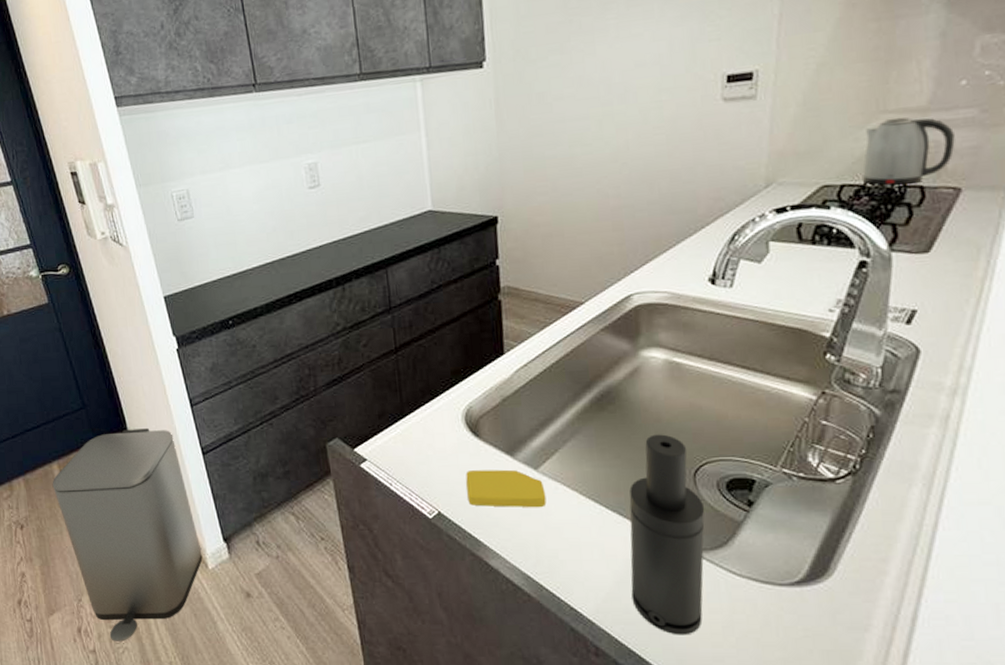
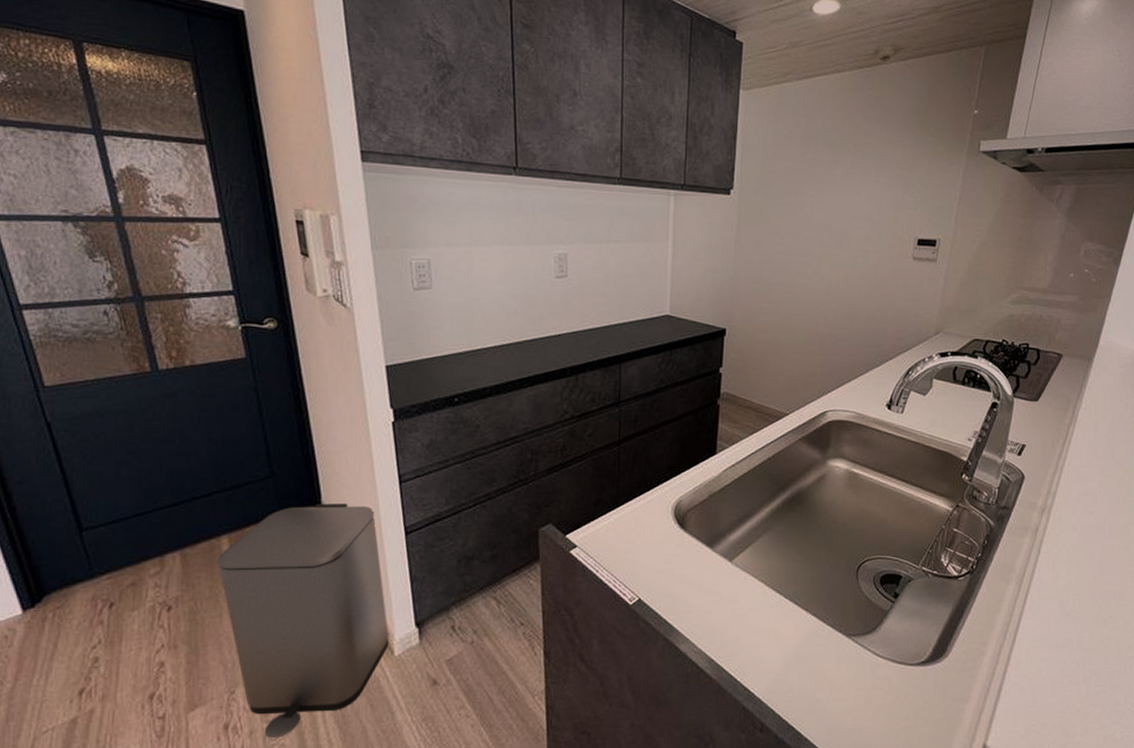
sponge: present [466,469,547,508] -> none [667,560,736,596]
soap dispenser: present [629,434,705,635] -> none [796,534,862,711]
kettle: present [862,117,955,186] -> none [1000,294,1062,346]

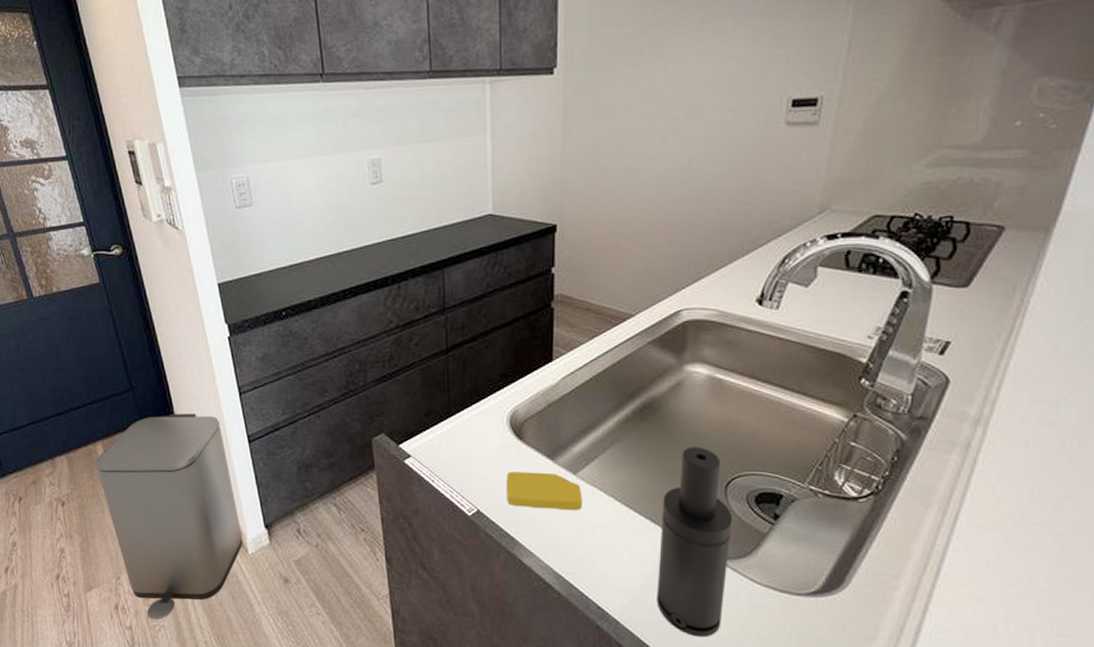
sponge: none [667,560,736,596] -> present [507,472,583,511]
soap dispenser: none [796,534,862,711] -> present [656,447,733,637]

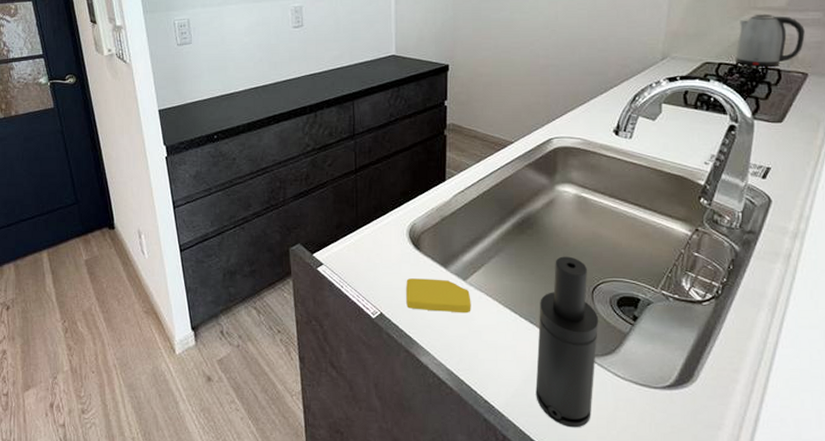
pedal bin: present [95,413,243,620] -> none [40,225,171,417]
kettle: none [912,153,1004,220] -> present [735,13,805,67]

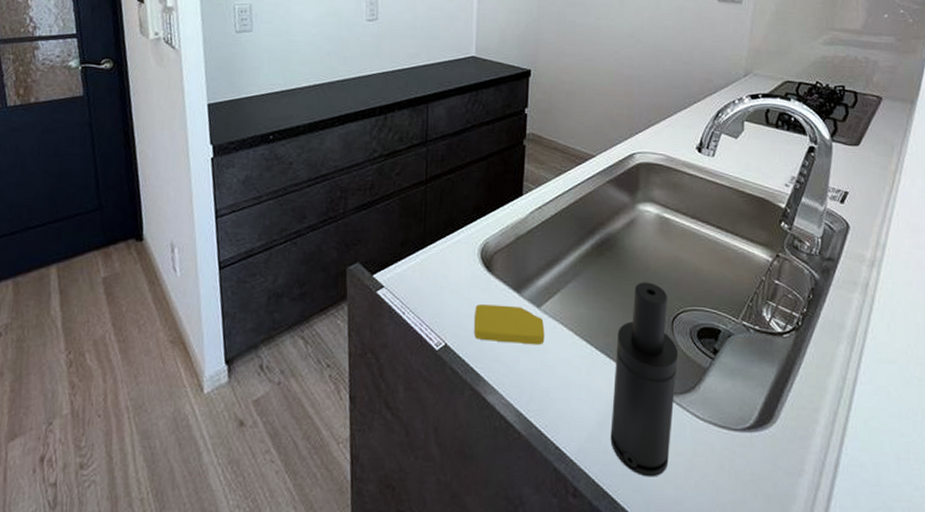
kettle: present [735,13,805,67] -> none [814,35,879,89]

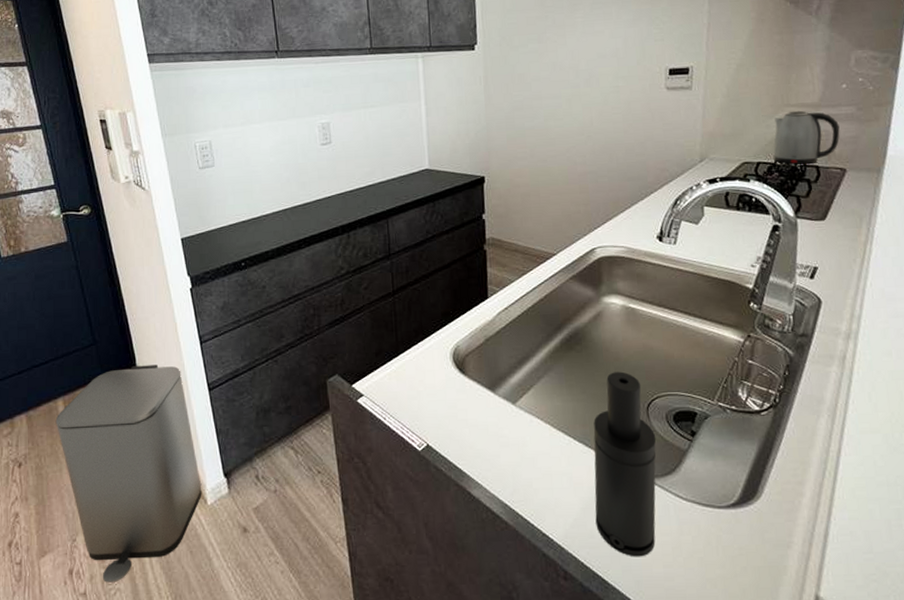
pedal bin: none [45,236,200,473] -> present [55,365,202,583]
sponge: present [474,304,545,345] -> none [452,404,523,440]
kettle: none [814,35,879,89] -> present [773,110,840,165]

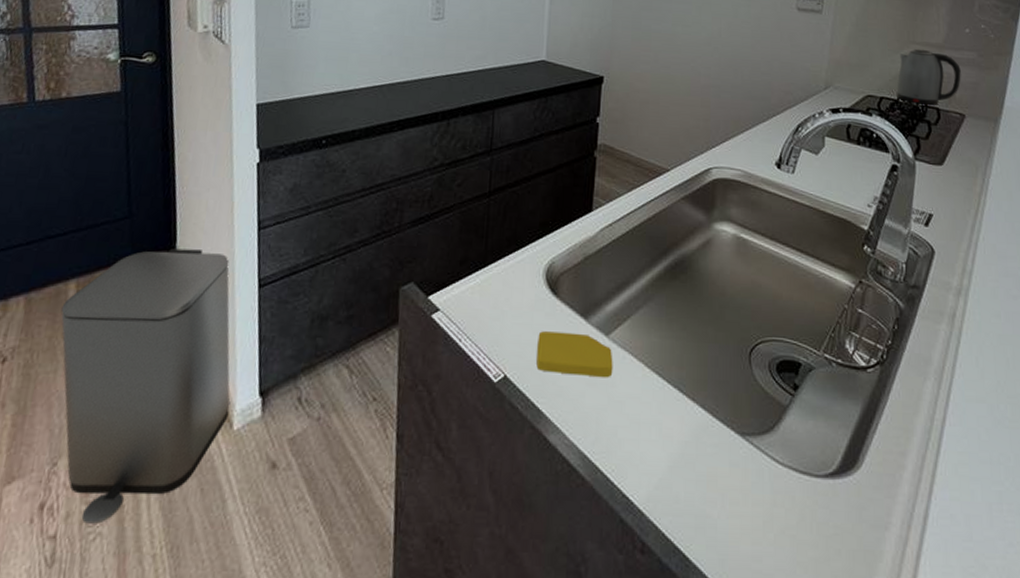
sponge: none [452,404,523,440] -> present [536,331,613,378]
soap dispenser: present [593,371,657,557] -> none [682,308,757,531]

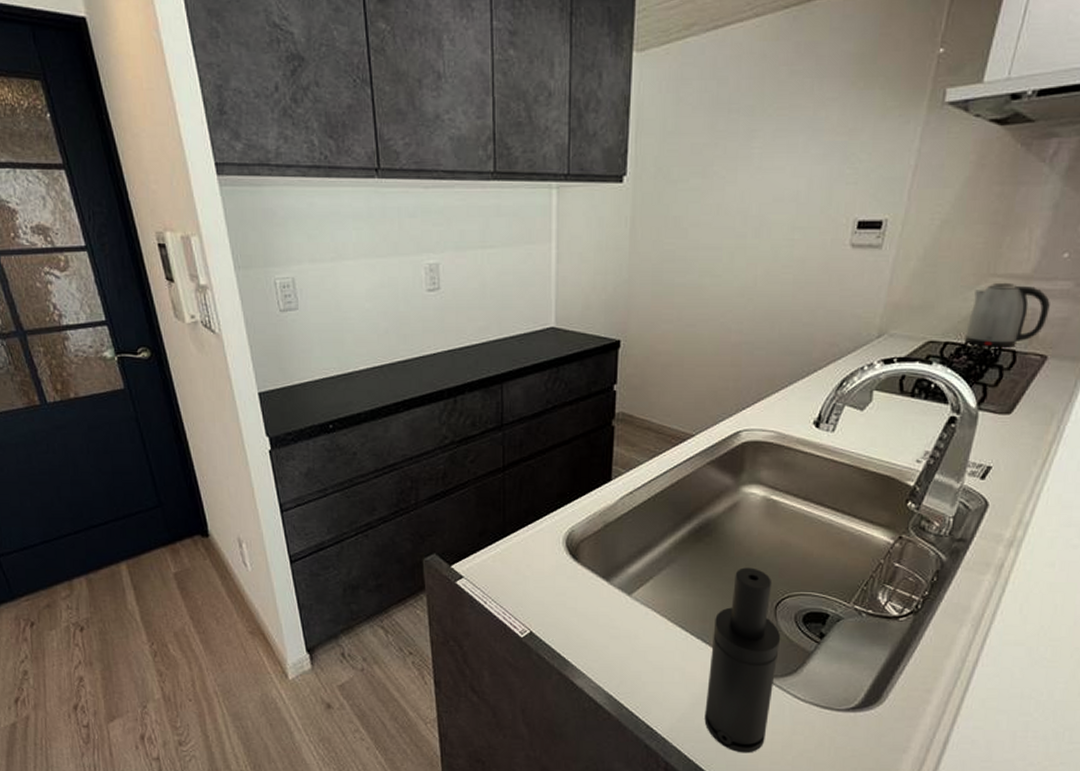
pedal bin: present [61,248,231,524] -> none [119,532,283,750]
sponge: present [536,331,613,378] -> none [561,593,636,632]
soap dispenser: none [682,308,757,531] -> present [704,567,781,753]

